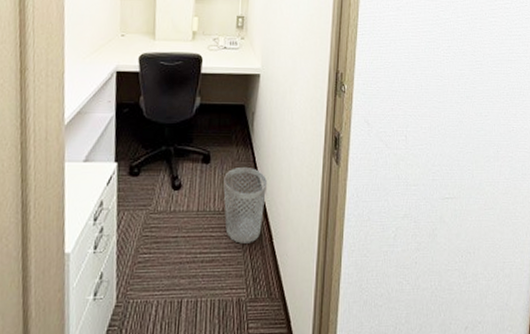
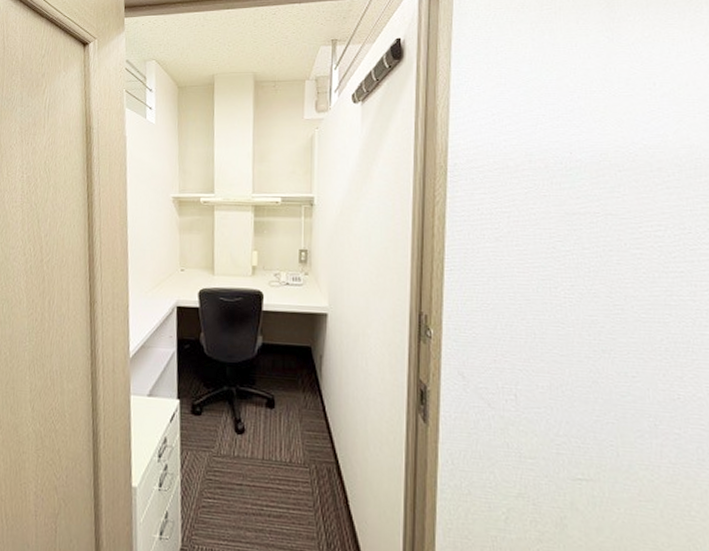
wastebasket: present [223,166,268,244] -> none [290,415,340,503]

